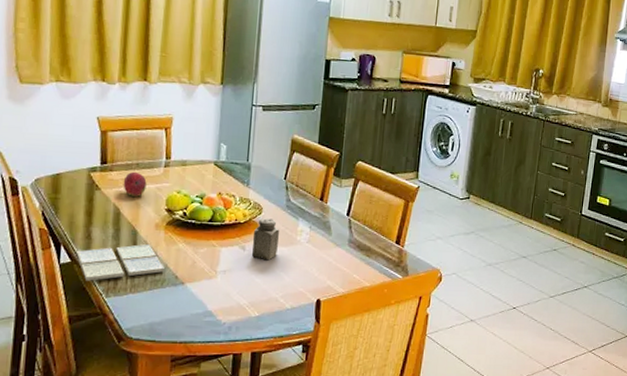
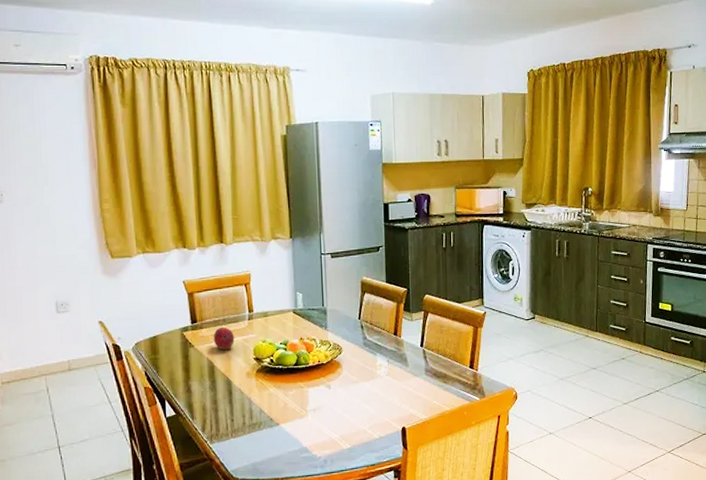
drink coaster: present [76,244,166,281] -> none [179,392,261,431]
salt shaker: present [252,218,280,261] -> none [336,357,361,396]

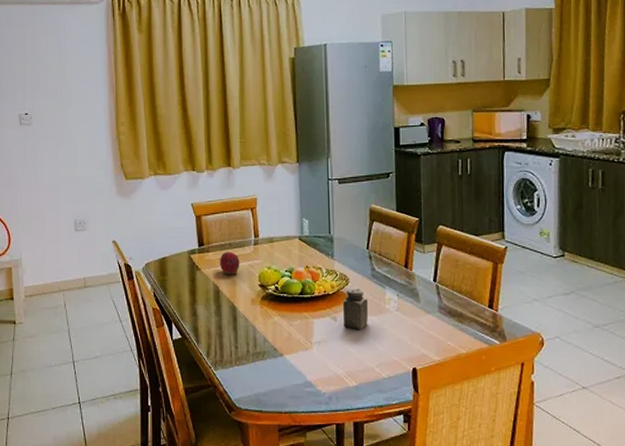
salt shaker: none [336,357,361,396] -> present [342,289,369,330]

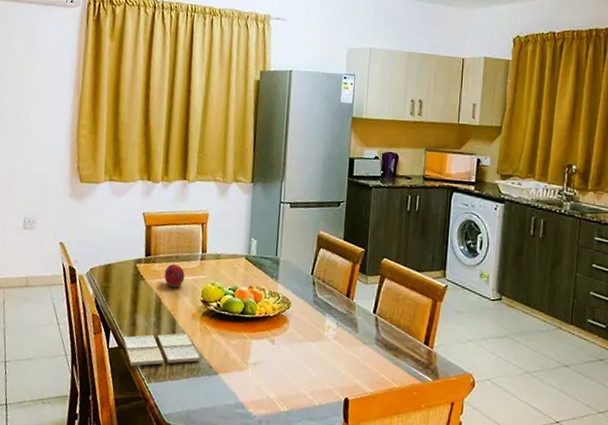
drink coaster: none [185,319,265,355] -> present [123,333,201,366]
salt shaker: present [342,289,369,330] -> none [281,313,308,355]

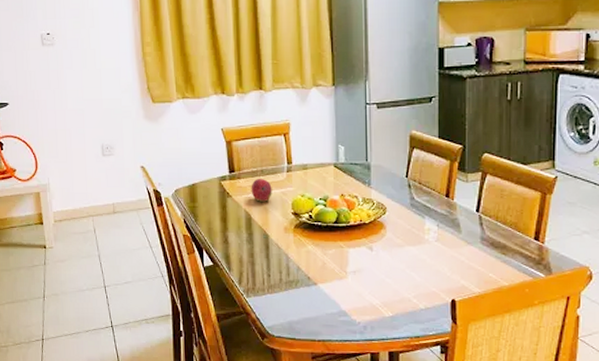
drink coaster: present [123,333,201,366] -> none [217,247,298,282]

